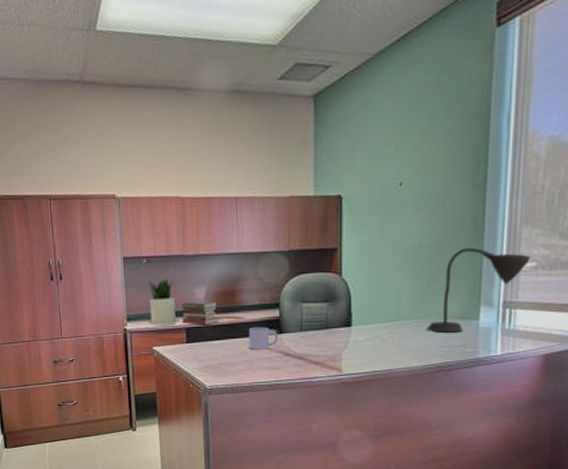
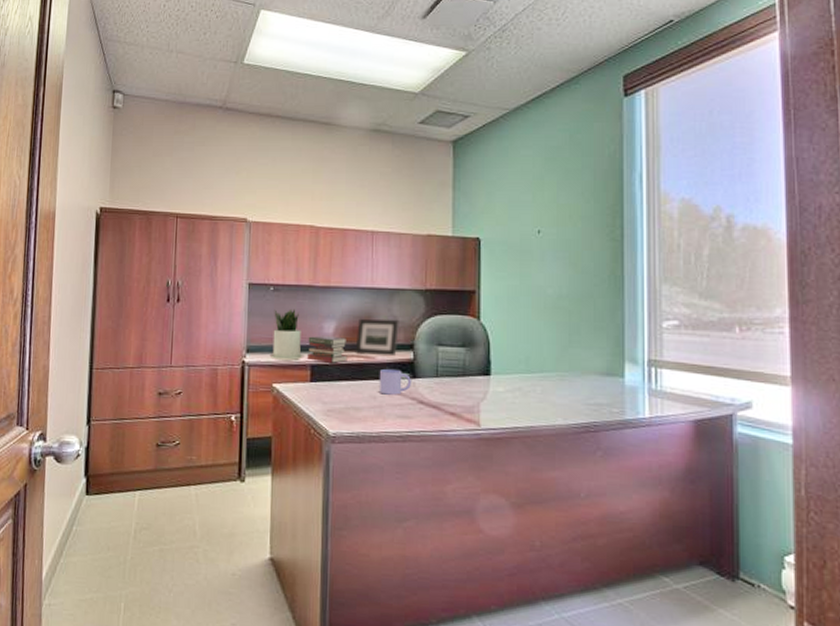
picture frame: none [225,281,265,316] -> present [355,318,399,357]
desk lamp: present [425,247,530,333] -> none [568,300,672,390]

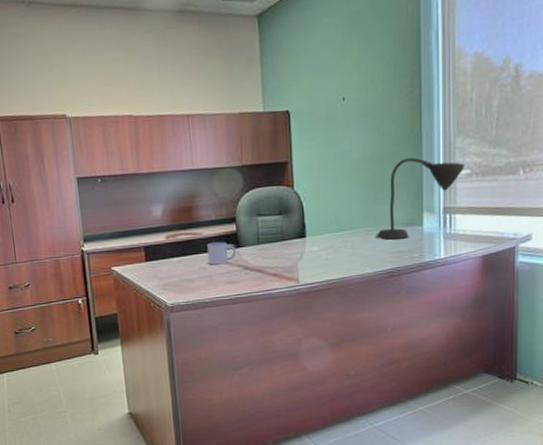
planter: present [269,308,303,361] -> none [104,197,136,246]
books: present [307,335,347,363] -> none [139,218,177,243]
picture frame: present [355,318,399,357] -> none [182,196,221,232]
desk lamp: none [568,300,672,390] -> present [374,157,465,240]

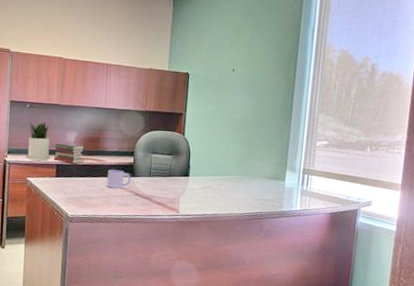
planter: none [104,197,136,246] -> present [25,121,51,161]
books: none [139,218,177,243] -> present [54,142,84,164]
desk lamp: present [374,157,465,240] -> none [245,124,324,190]

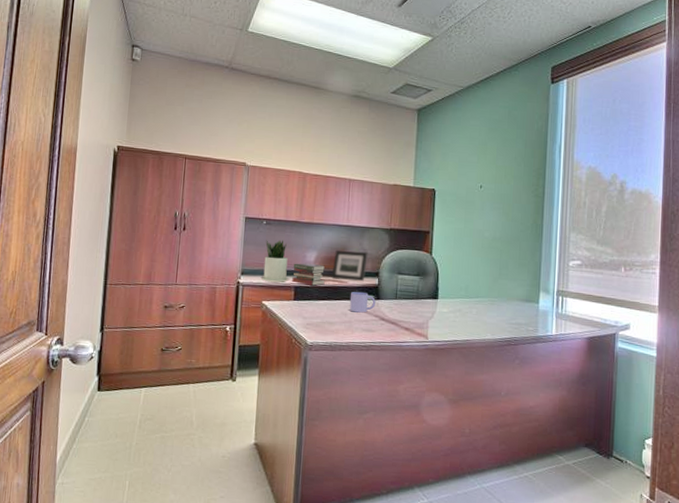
picture frame: none [90,131,124,161] -> present [331,249,368,282]

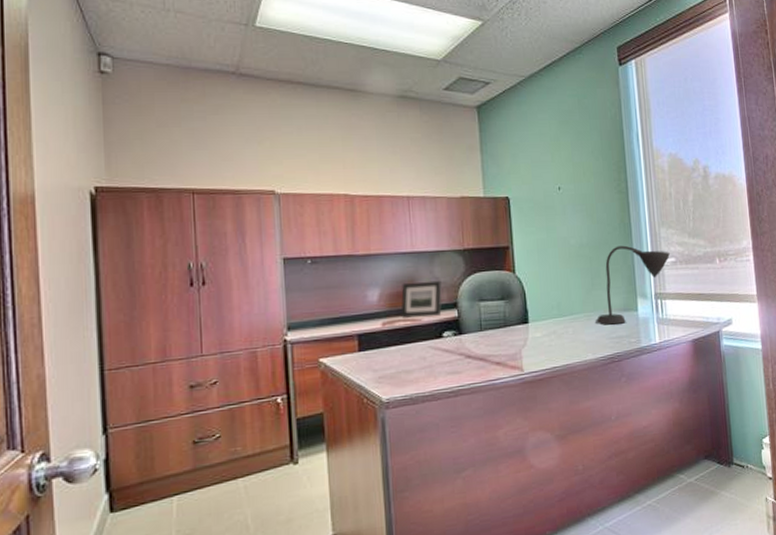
planter: present [260,240,289,283] -> none [313,280,349,335]
books: present [292,262,325,286] -> none [352,303,394,331]
mug: present [349,291,376,313] -> none [426,328,458,354]
desk lamp: none [497,243,577,313] -> present [594,245,670,325]

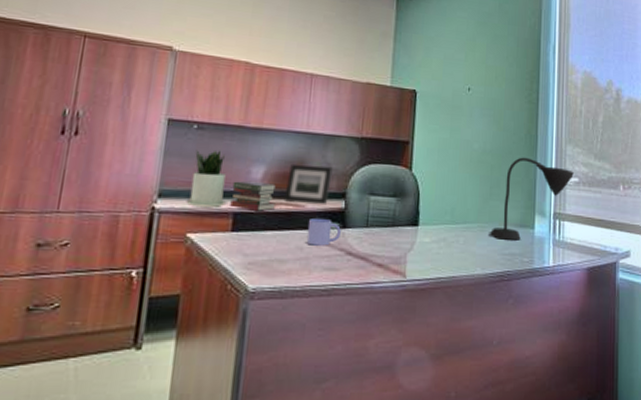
planter: none [313,280,349,335] -> present [186,150,226,208]
books: none [352,303,394,331] -> present [230,180,276,211]
mug: none [426,328,458,354] -> present [306,217,341,246]

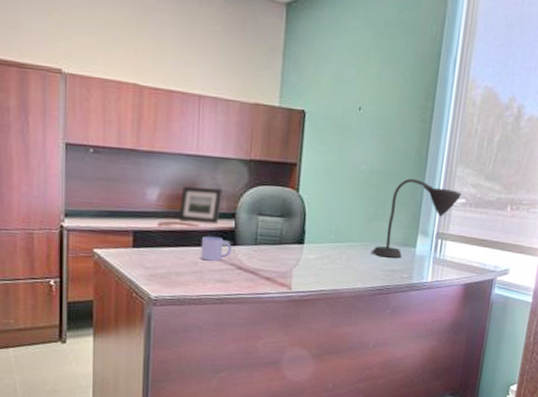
planter: present [186,150,226,208] -> none [90,173,125,227]
books: present [230,180,276,211] -> none [130,201,171,230]

